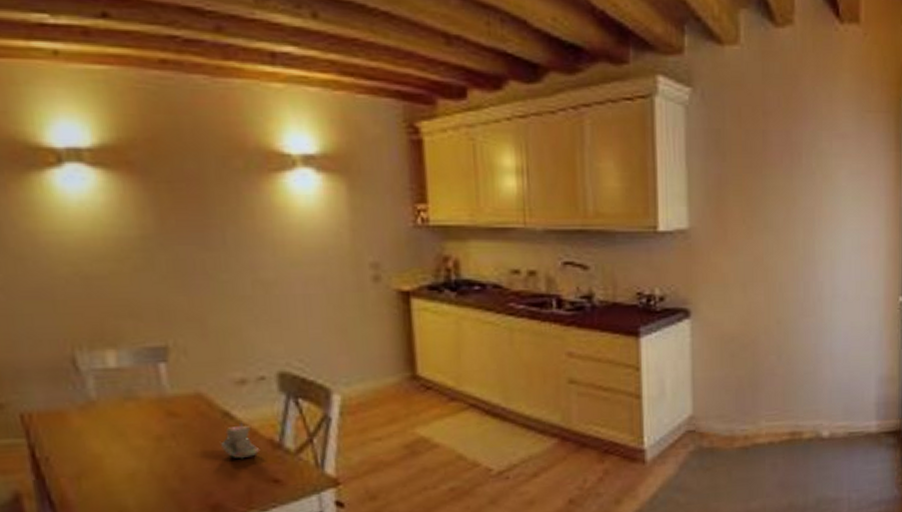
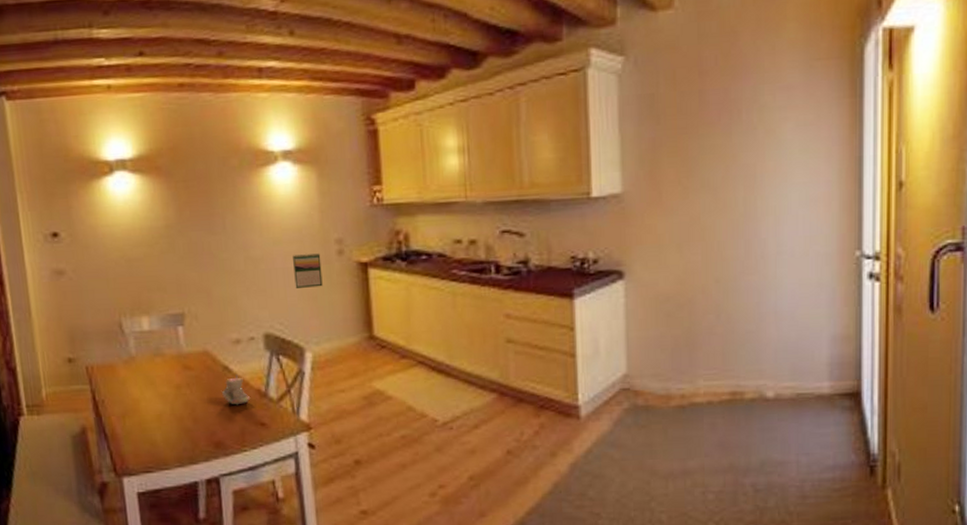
calendar: none [316,277,355,319] -> present [293,252,323,288]

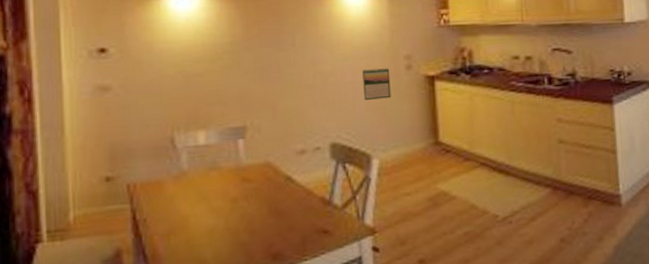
candle: present [221,373,251,405] -> none [282,183,314,215]

